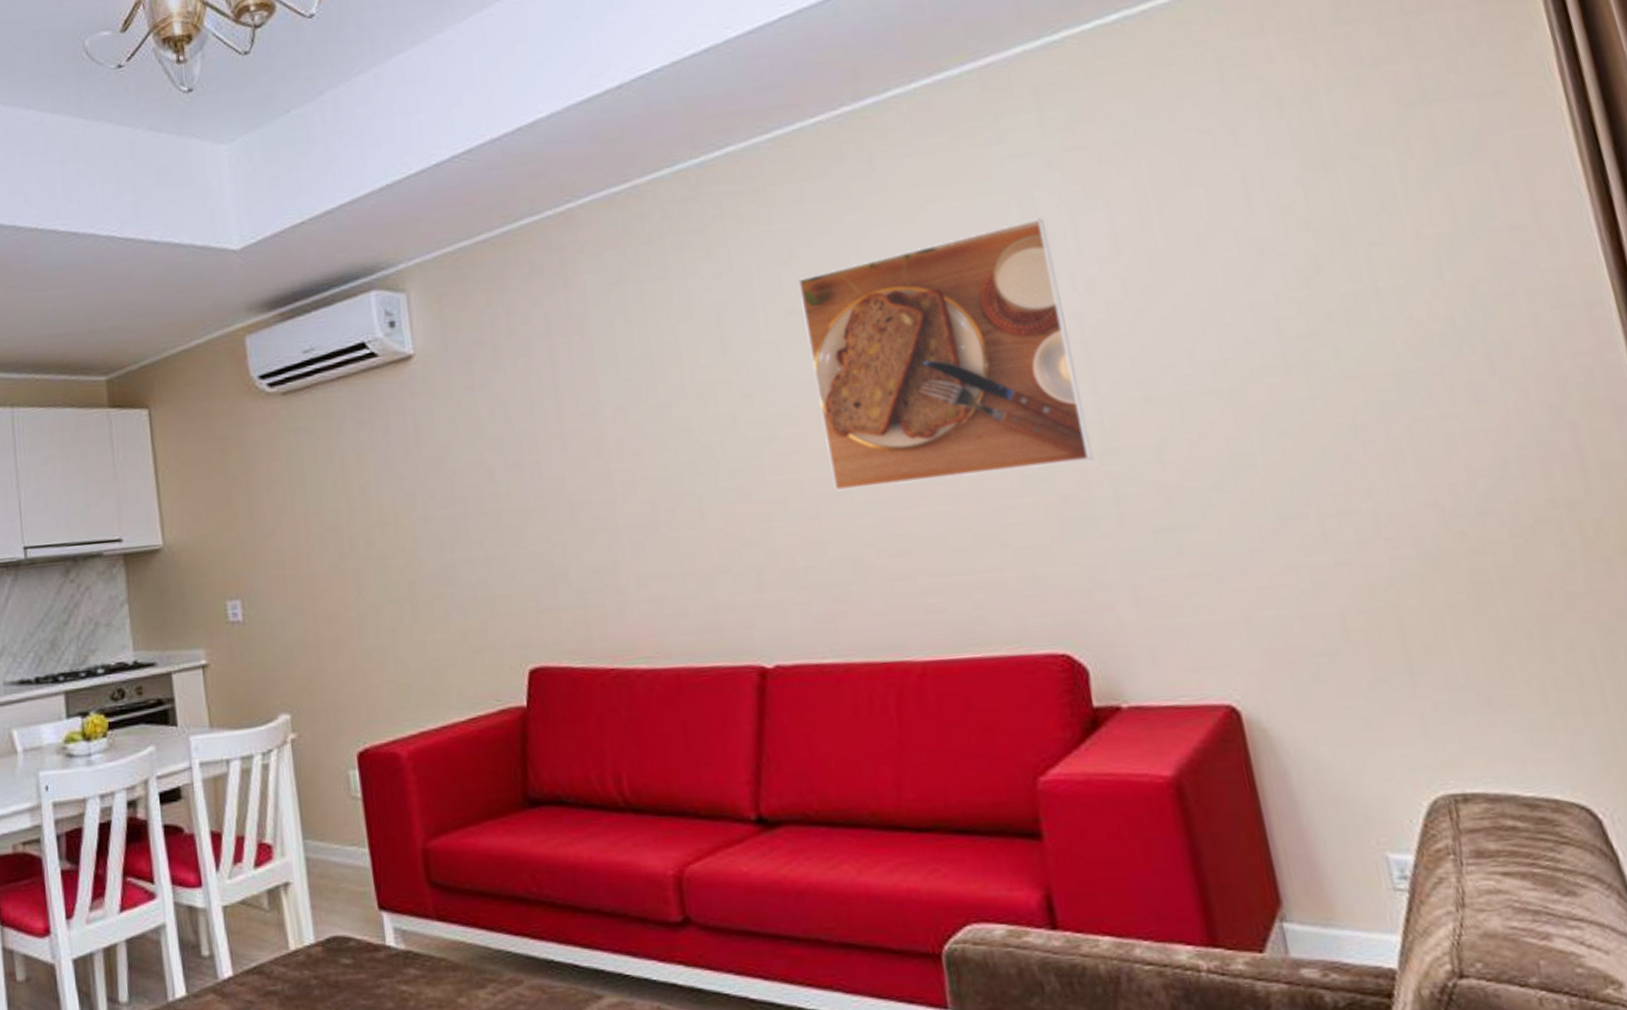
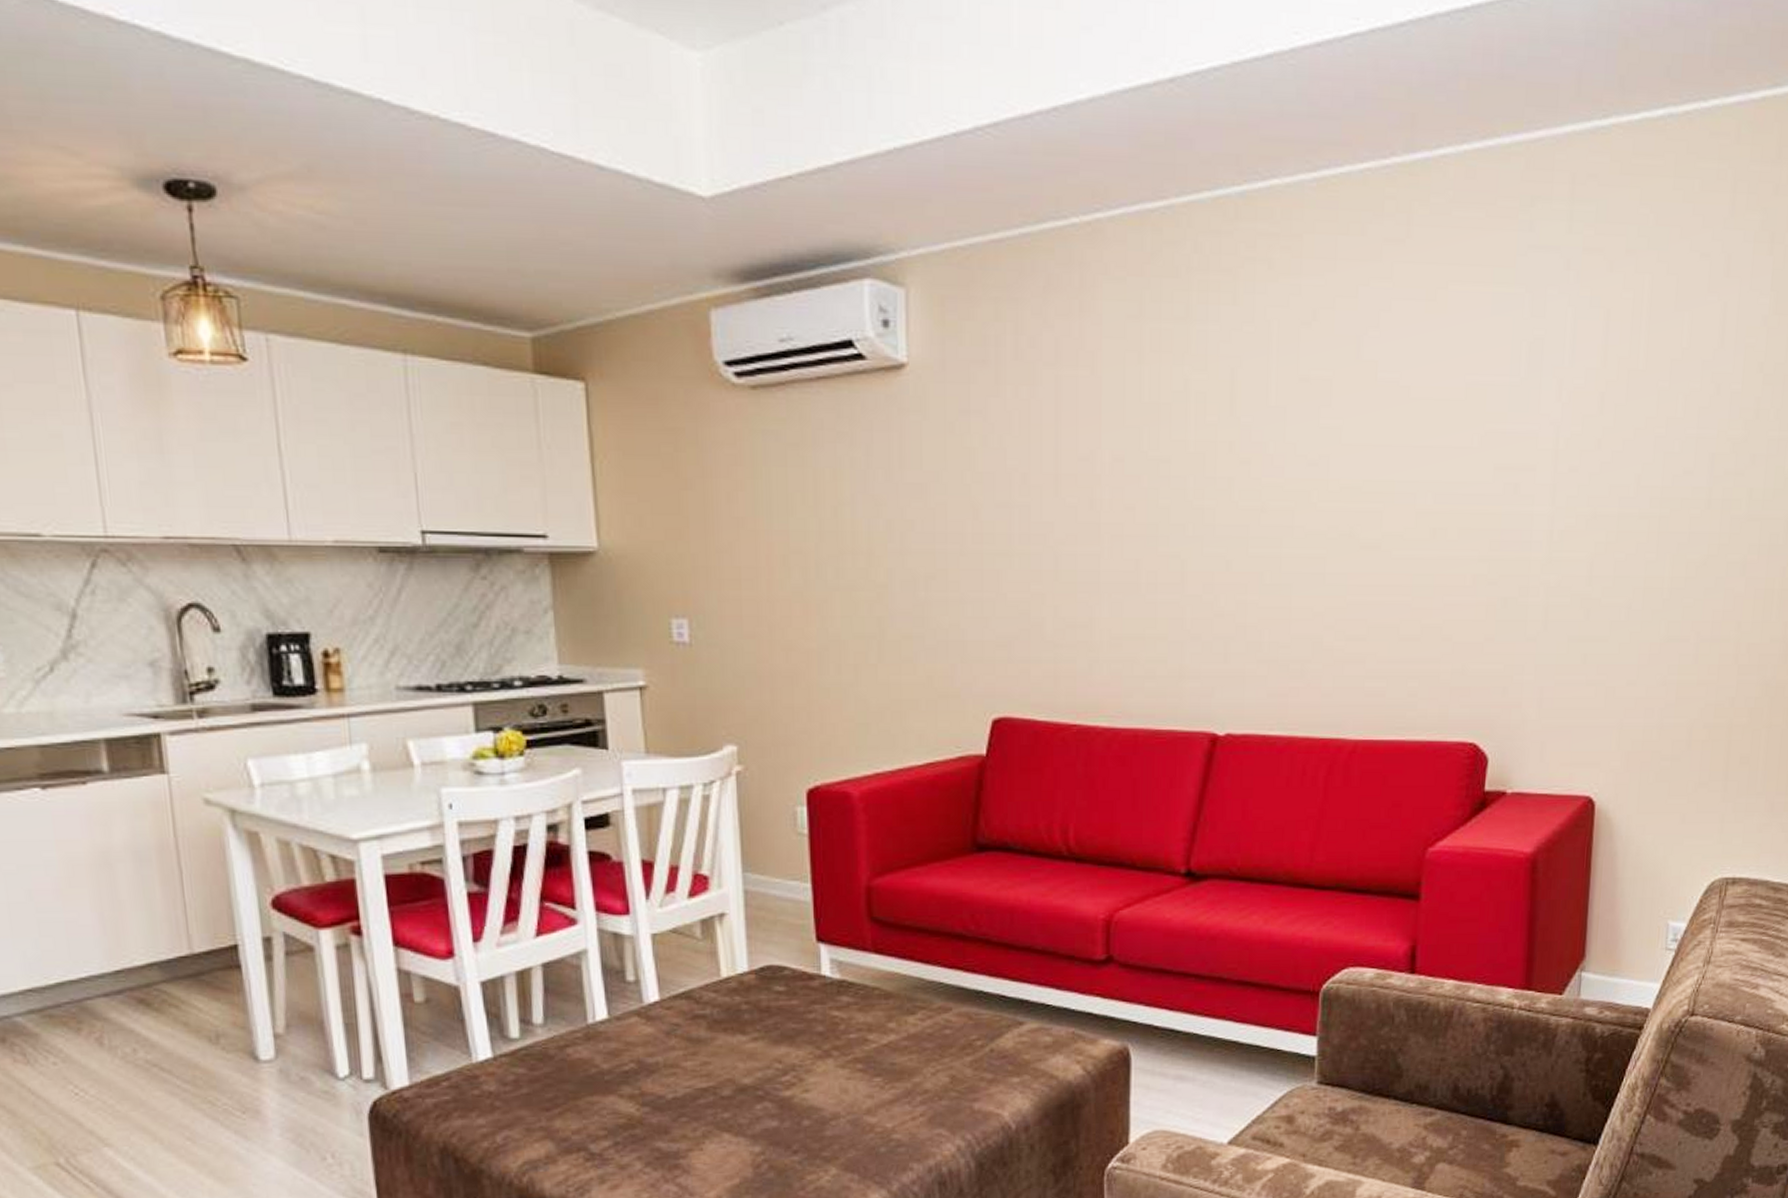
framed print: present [798,218,1094,492] -> none [1309,318,1549,571]

